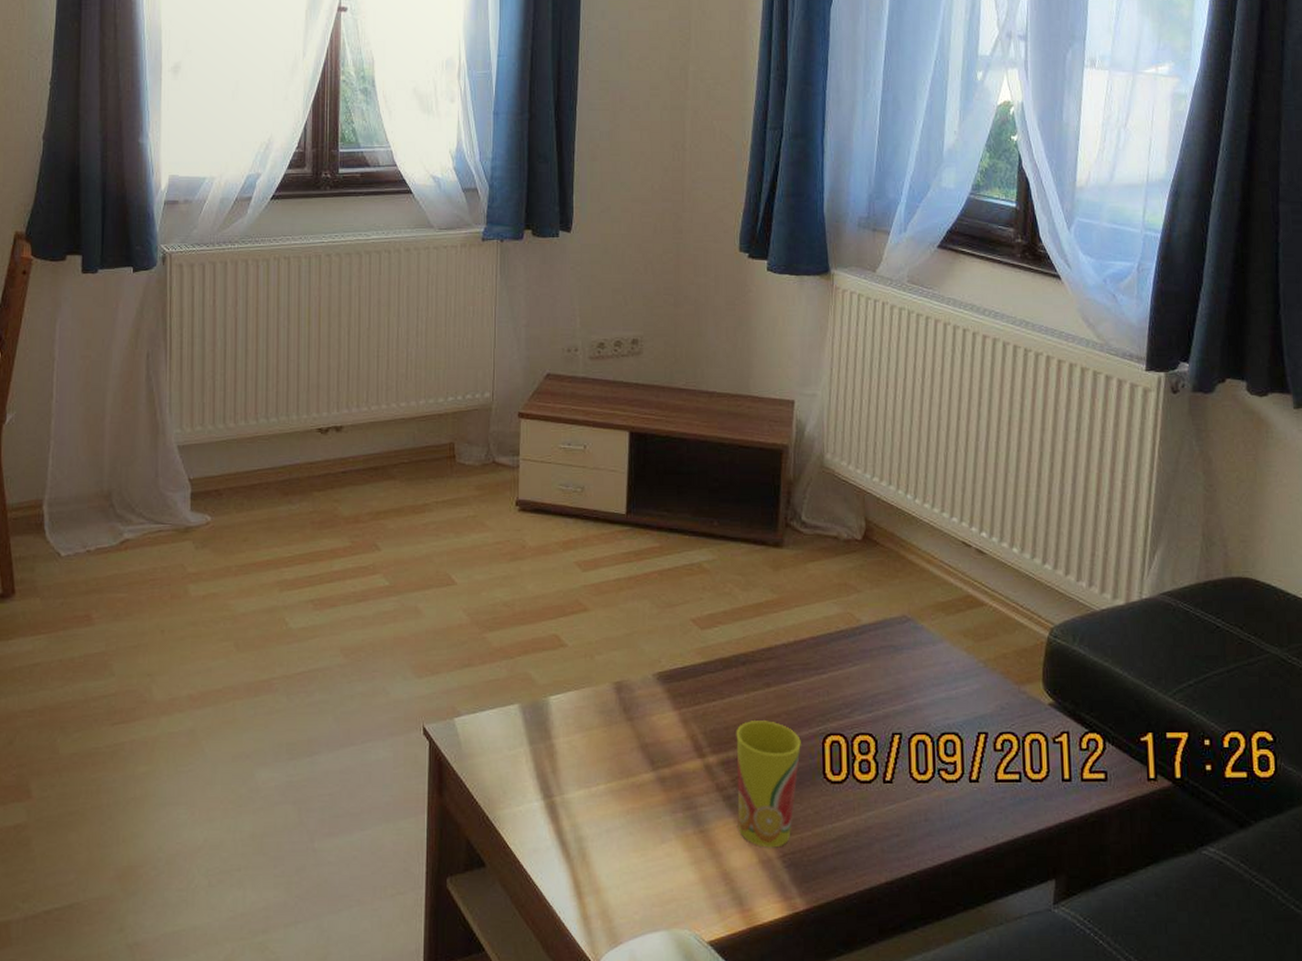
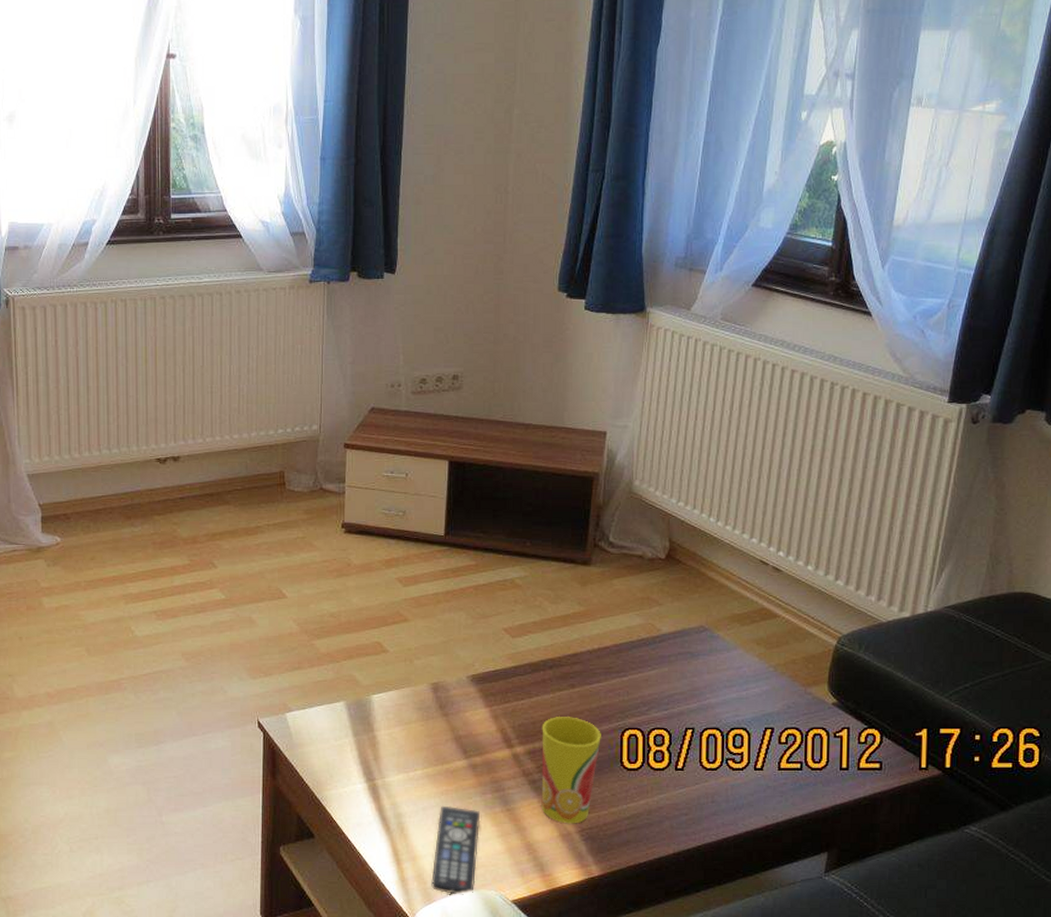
remote control: none [617,827,671,936] -> present [431,805,481,895]

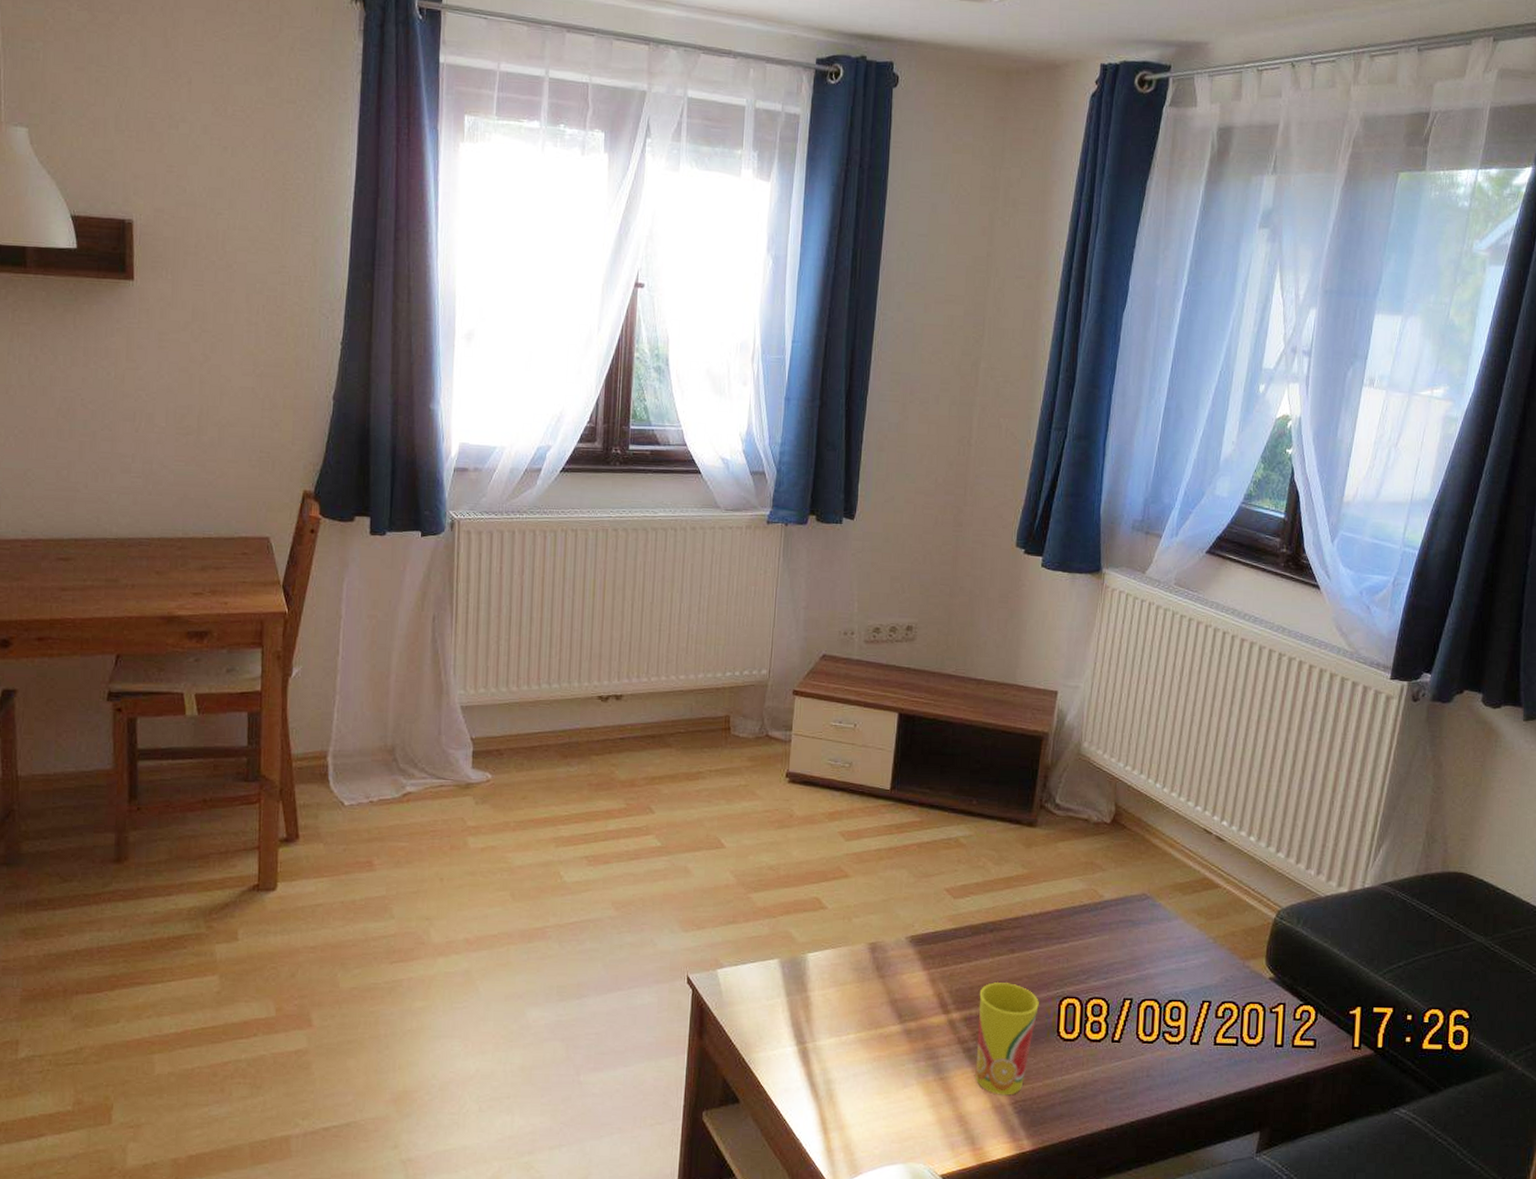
remote control: present [431,805,481,895] -> none [858,1072,913,1168]

